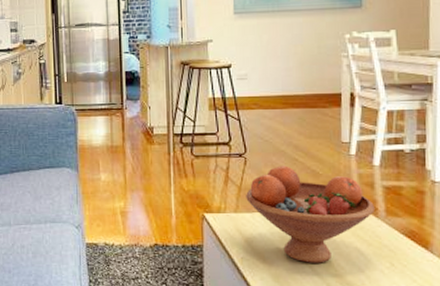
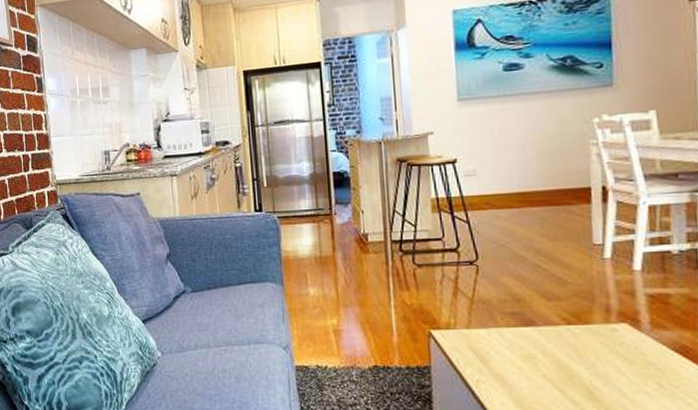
fruit bowl: present [246,166,376,263] -> none [479,273,638,385]

